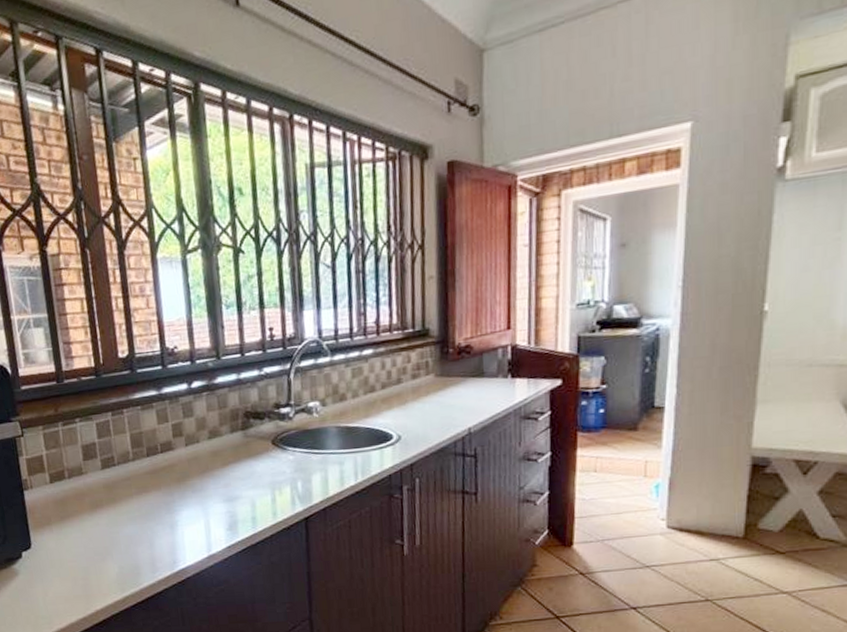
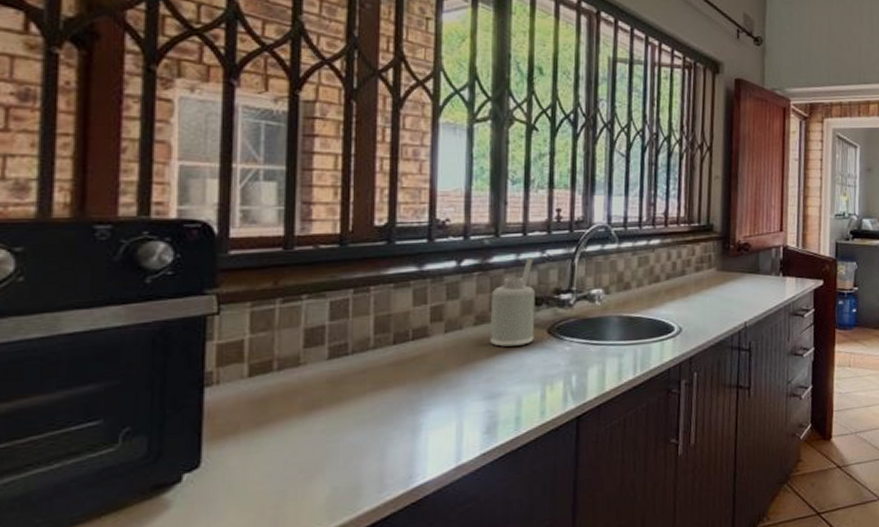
soap dispenser: none [219,376,261,458] -> present [490,257,535,348]

